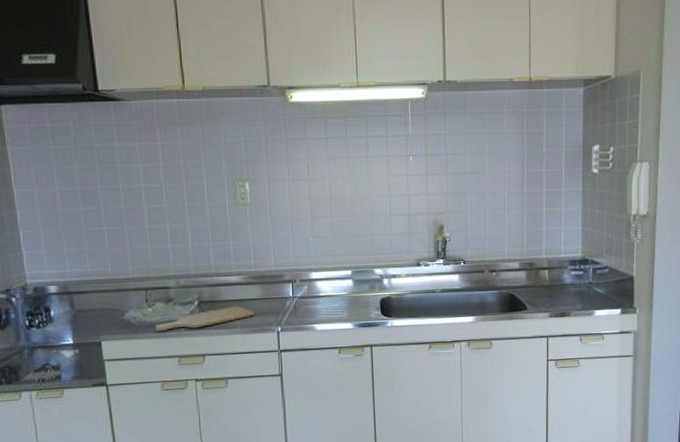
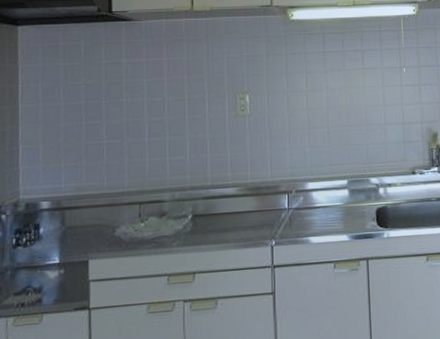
chopping board: present [155,306,255,332] -> none [146,219,249,248]

